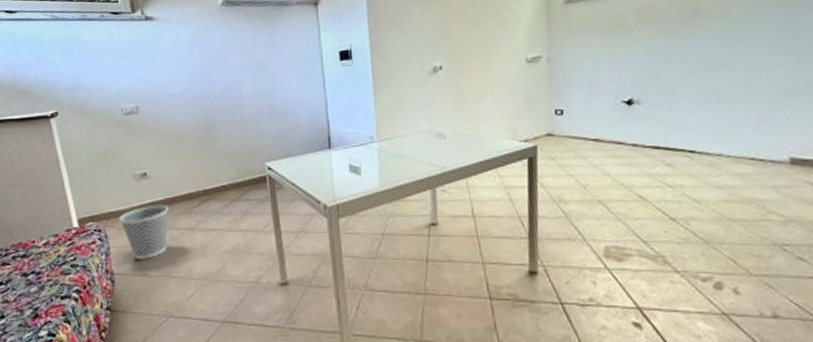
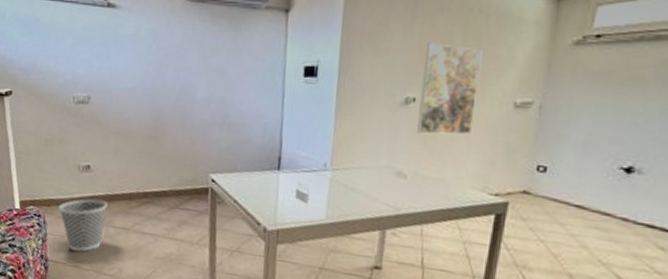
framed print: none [444,16,495,97] -> present [417,42,483,135]

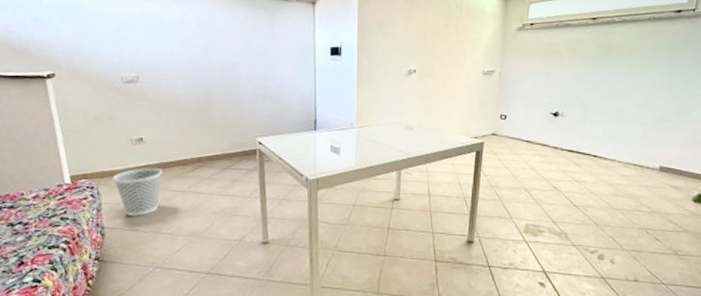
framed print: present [417,42,483,135] -> none [419,28,460,97]

